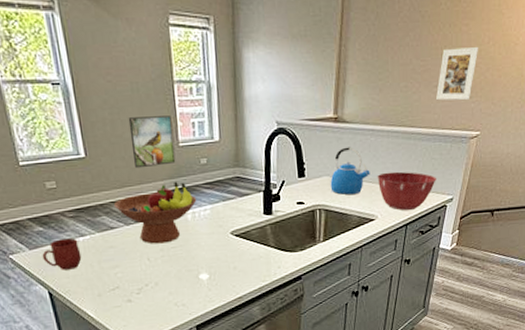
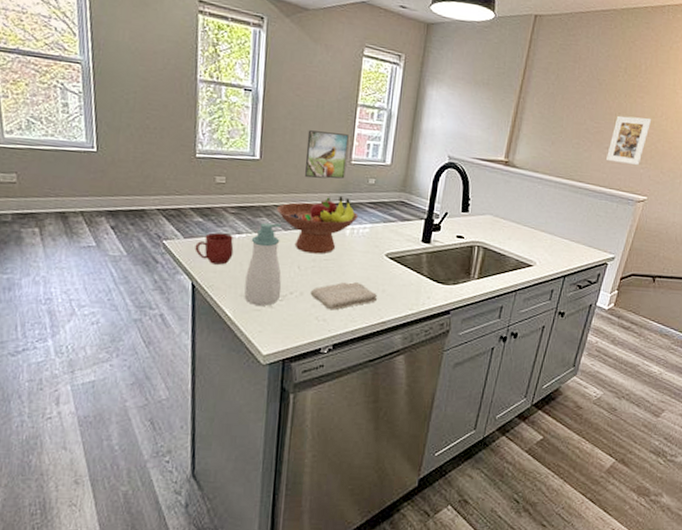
soap bottle: none [95,220,137,302] -> present [244,222,282,306]
washcloth: none [164,264,231,295] -> present [310,281,378,311]
kettle: present [330,147,370,195] -> none [492,190,534,237]
mixing bowl: present [377,171,436,210] -> none [540,221,599,262]

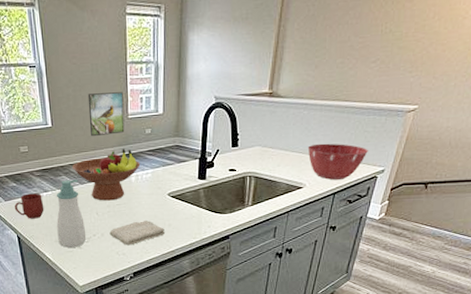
mixing bowl: none [540,221,599,262] -> present [307,143,368,180]
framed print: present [606,115,652,166] -> none [373,23,423,76]

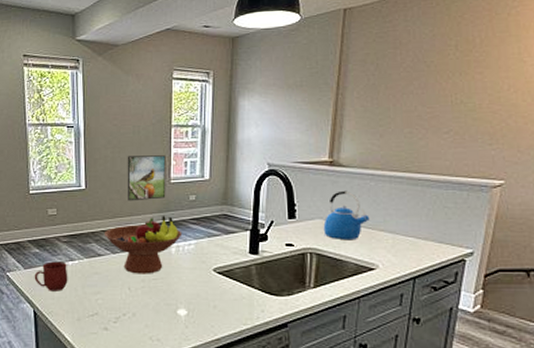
soap bottle: present [56,179,87,248] -> none [81,248,115,328]
washcloth: present [109,221,166,246] -> none [142,300,210,330]
kettle: none [261,119,301,163] -> present [323,190,370,239]
mixing bowl: present [307,143,368,180] -> none [377,219,451,261]

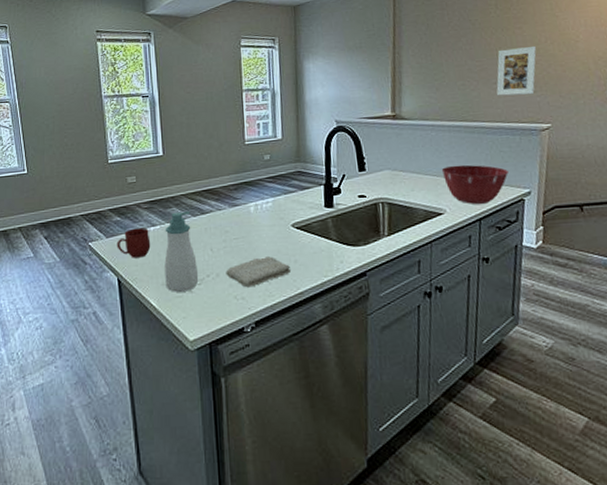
soap bottle: none [81,248,115,328] -> present [164,211,199,292]
fruit bowl: present [105,215,183,274] -> none [184,175,260,235]
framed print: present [127,155,166,201] -> none [202,118,242,165]
washcloth: none [142,300,210,330] -> present [226,256,292,288]
kettle: present [323,190,370,239] -> none [392,141,434,188]
mixing bowl: none [377,219,451,261] -> present [441,164,508,204]
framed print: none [447,94,497,148] -> present [496,46,537,96]

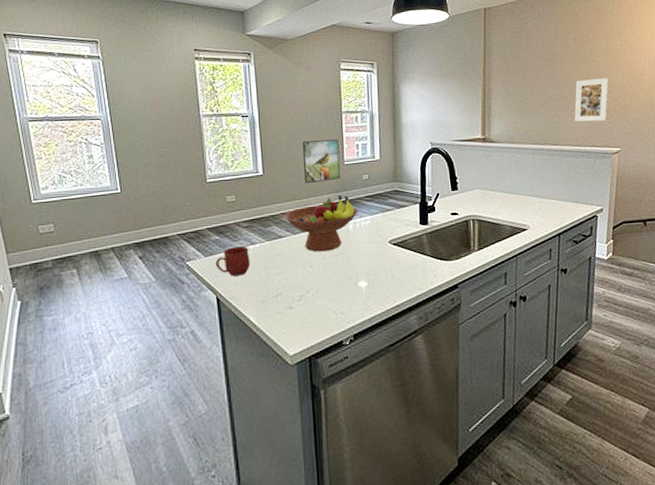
soap bottle: present [164,211,199,292] -> none [264,229,299,309]
fruit bowl: none [184,175,260,235] -> present [284,194,359,252]
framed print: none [202,118,242,165] -> present [302,139,341,184]
washcloth: present [226,256,292,288] -> none [325,272,389,303]
mixing bowl: present [441,164,508,204] -> none [526,184,584,220]

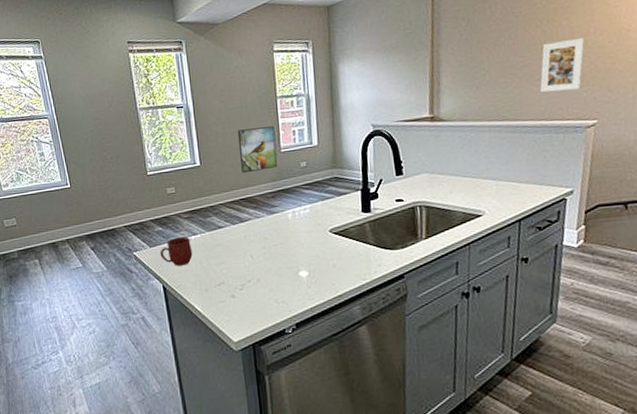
fruit bowl: present [284,194,359,252] -> none [223,183,297,242]

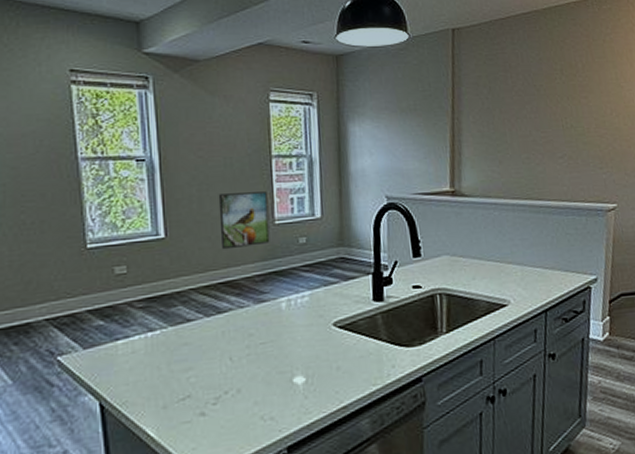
mug: present [160,236,193,266] -> none [98,333,148,375]
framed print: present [540,38,585,93] -> none [562,119,602,172]

